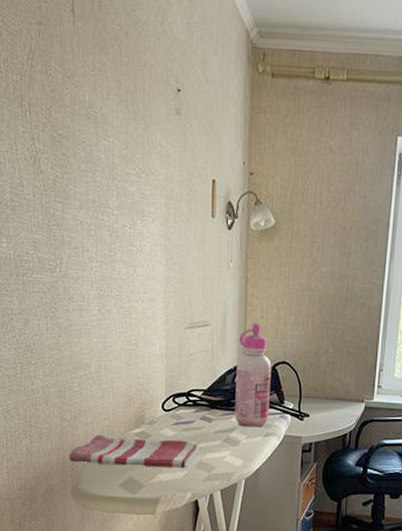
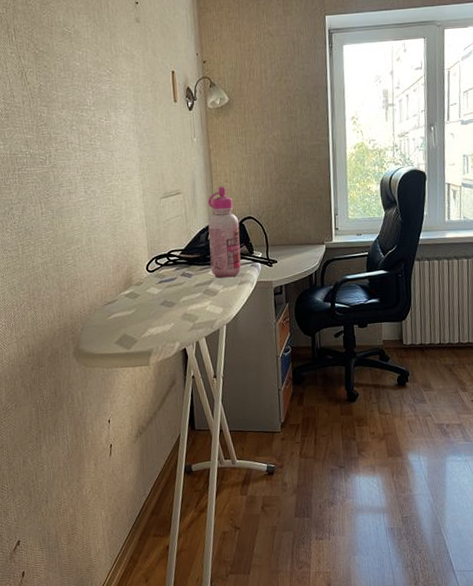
dish towel: present [68,434,198,469] -> none [68,296,182,327]

